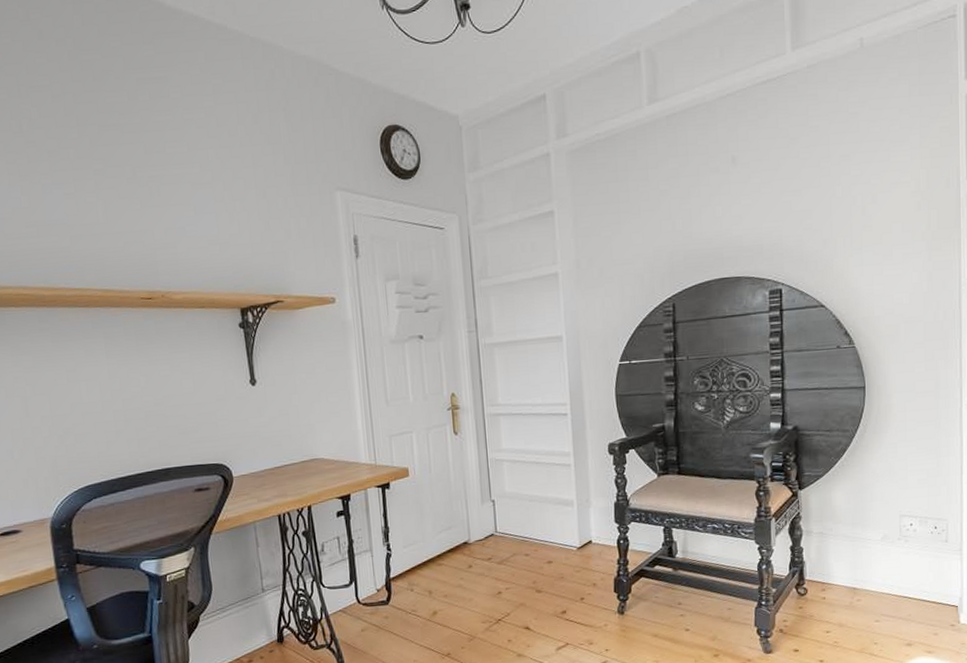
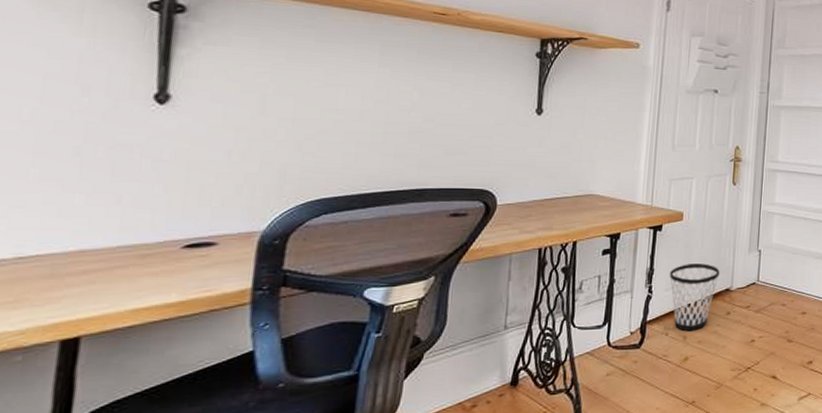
wastebasket: none [404,518,455,587] -> present [669,263,720,332]

